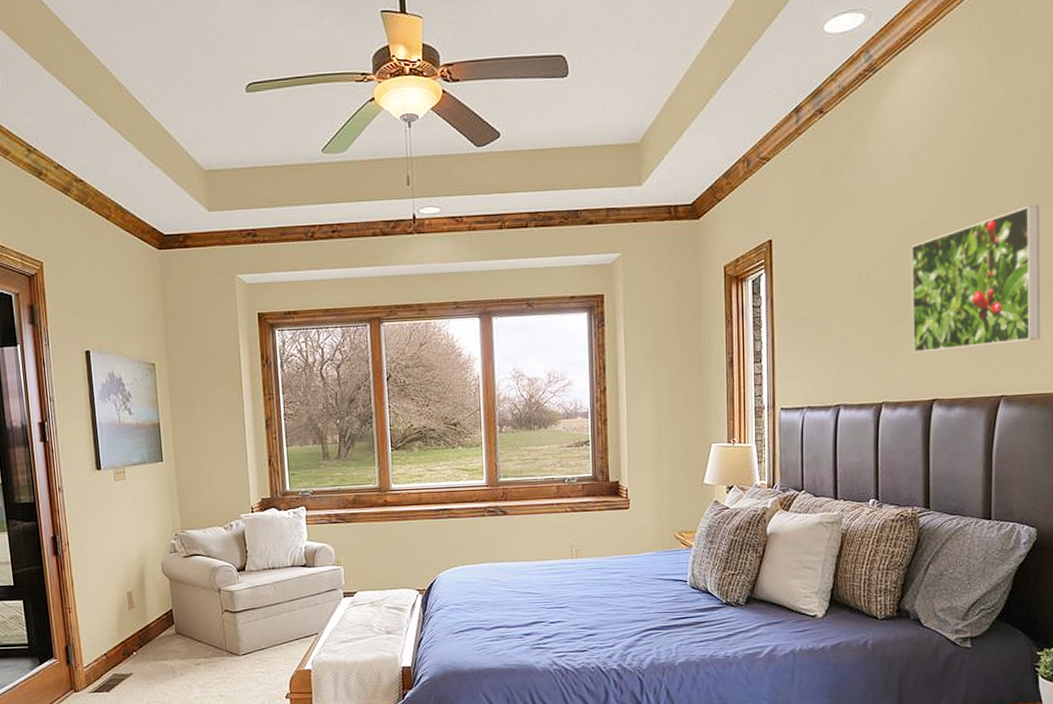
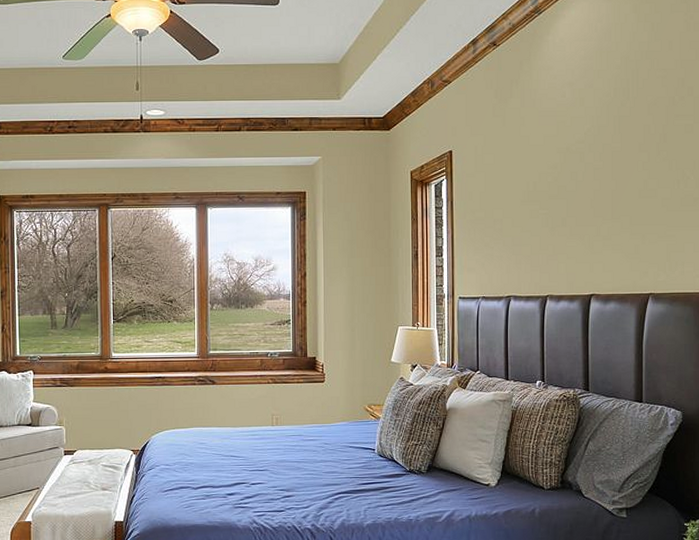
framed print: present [910,205,1041,353] -> none [571,131,682,253]

